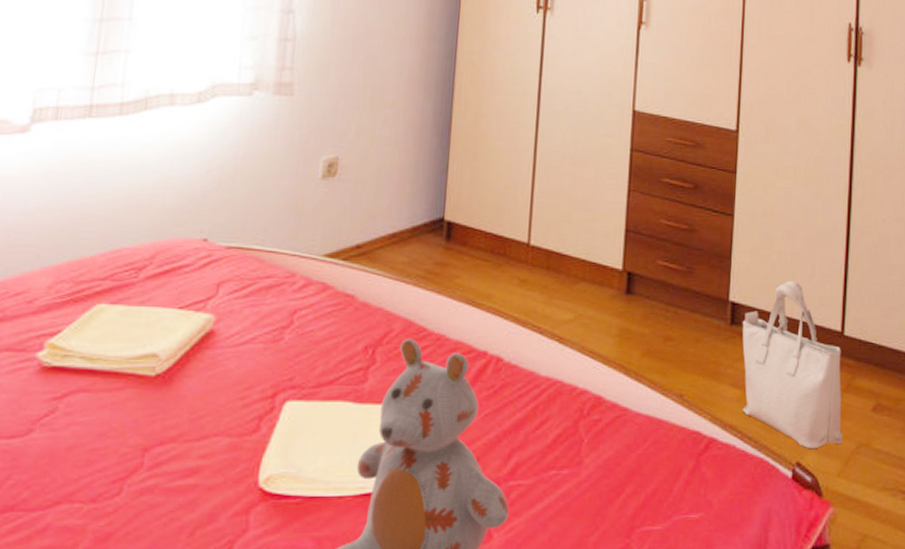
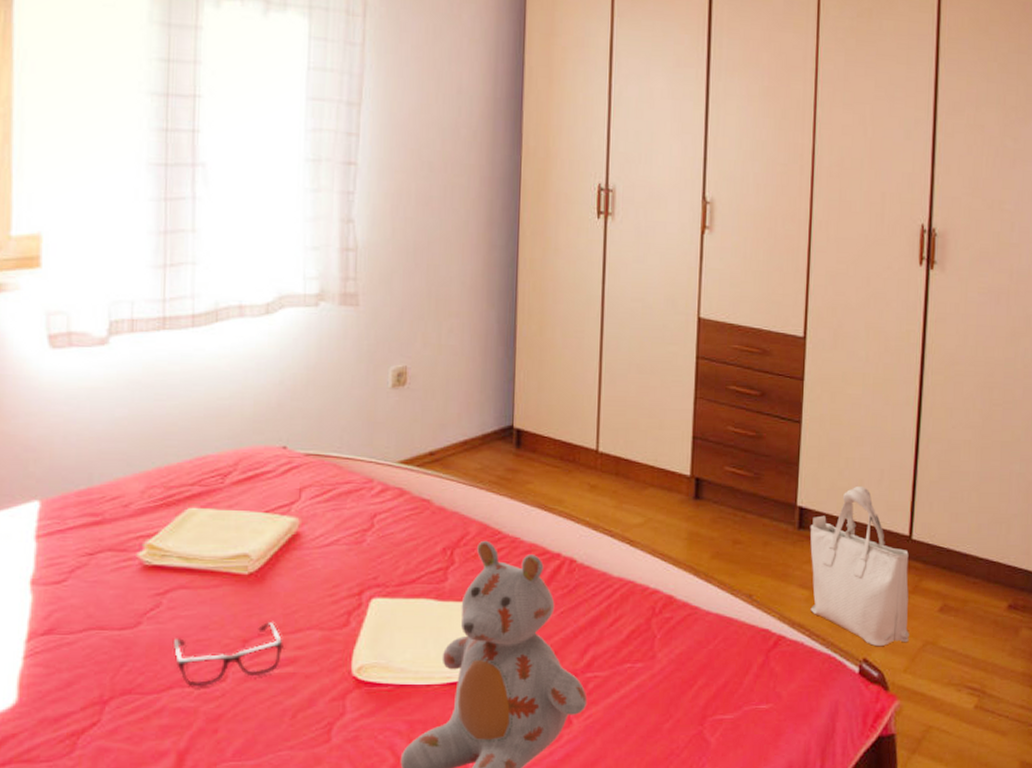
eyeglasses: none [65,427,187,503] -> present [172,621,283,687]

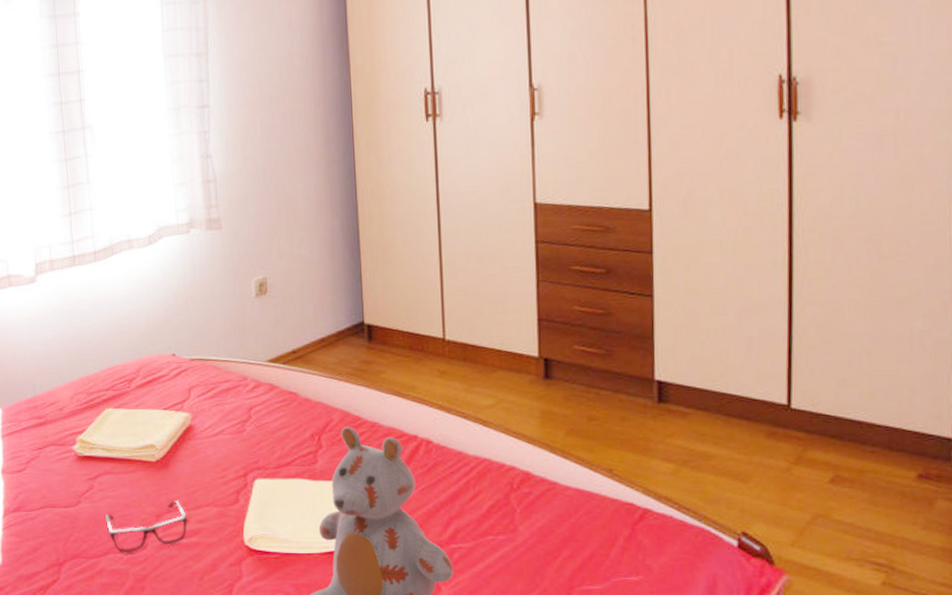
handbag: present [810,485,909,647] -> none [671,355,795,520]

